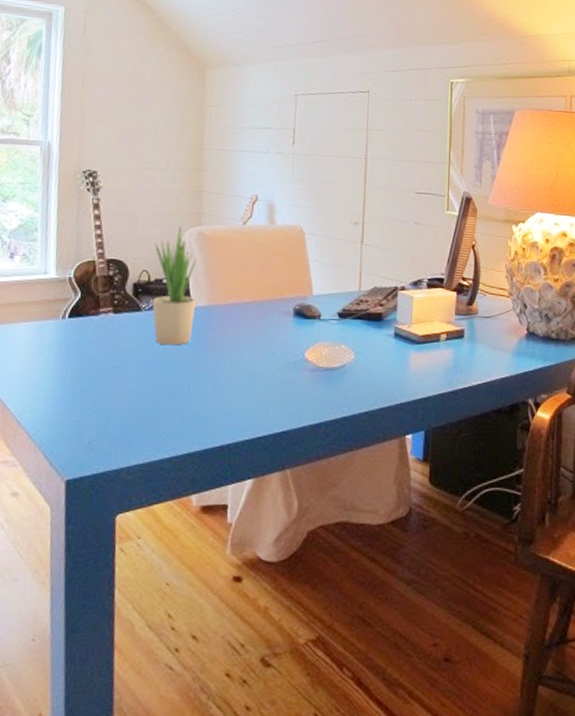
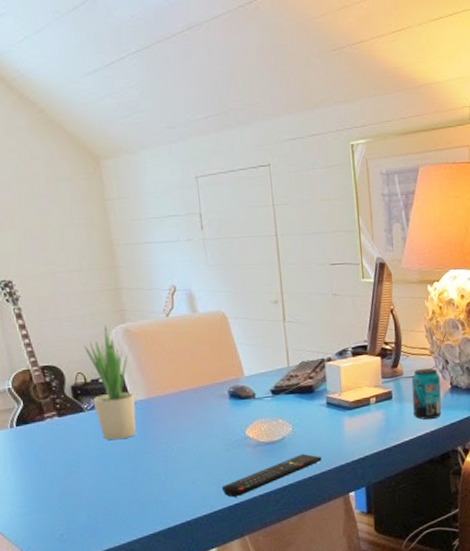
remote control: none [270,385,381,424] -> present [221,453,322,498]
beverage can: none [485,310,517,366] -> present [411,368,442,420]

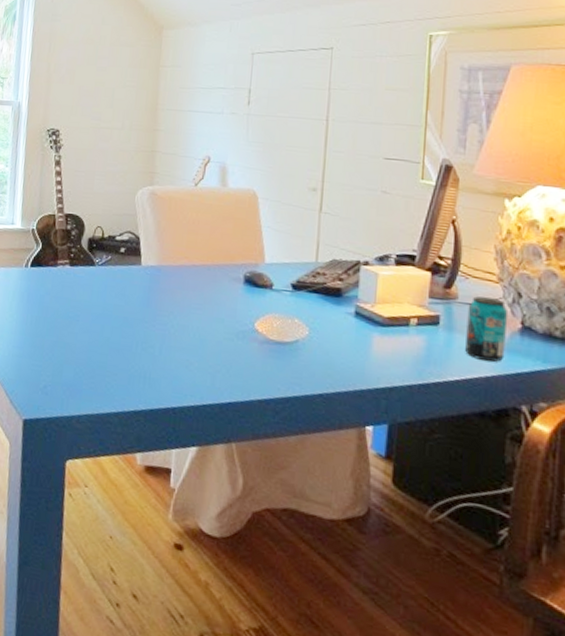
potted plant: present [84,326,137,441] -> none [105,185,148,303]
remote control: present [221,453,322,498] -> none [216,364,338,396]

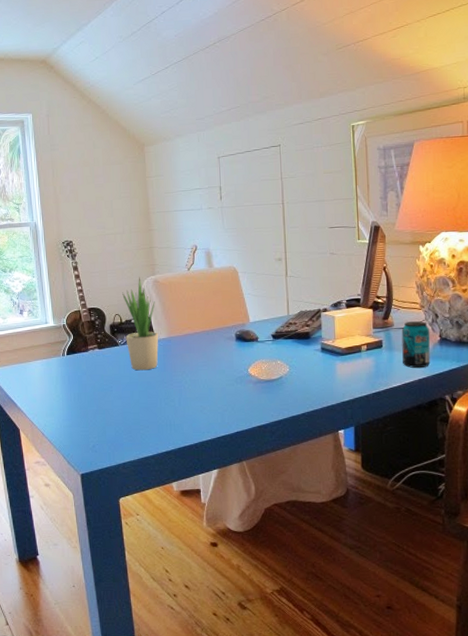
potted plant: none [105,185,148,303] -> present [122,277,159,371]

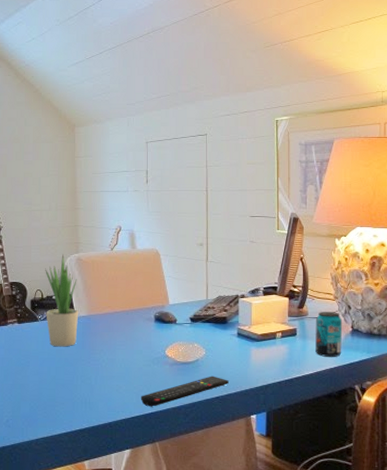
remote control: none [225,392,315,426] -> present [140,376,229,407]

